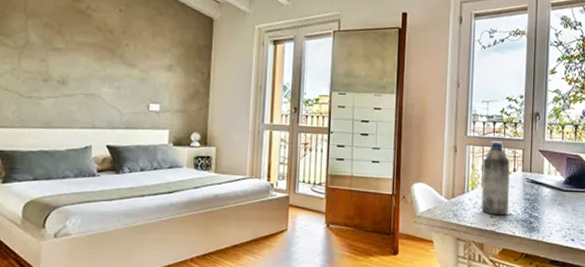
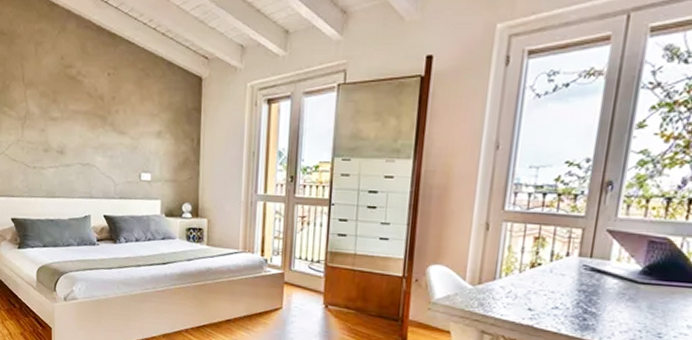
water bottle: present [481,141,510,216] -> none [516,217,562,309]

